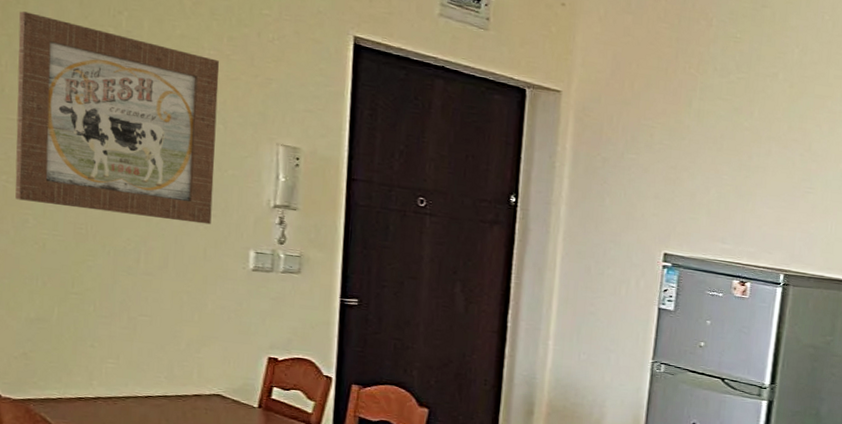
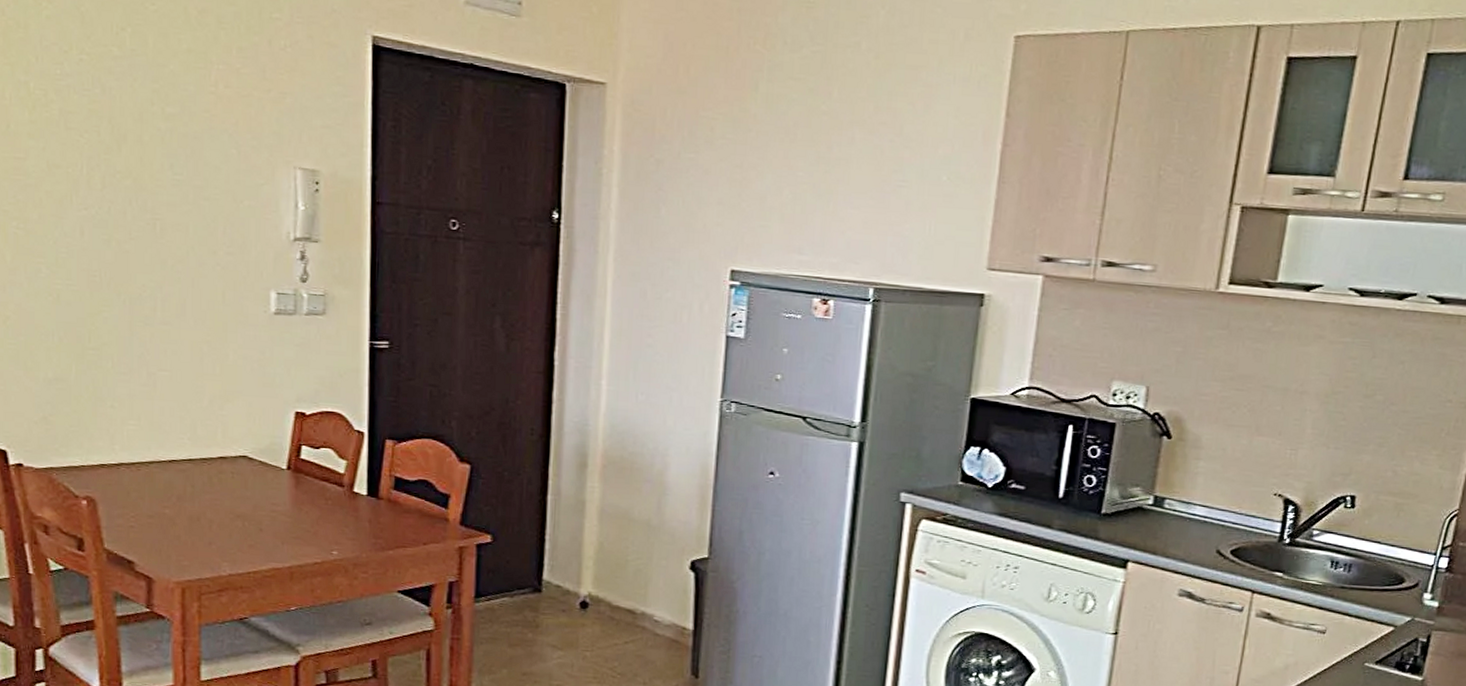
wall art: present [15,11,220,225] -> none [21,36,230,264]

